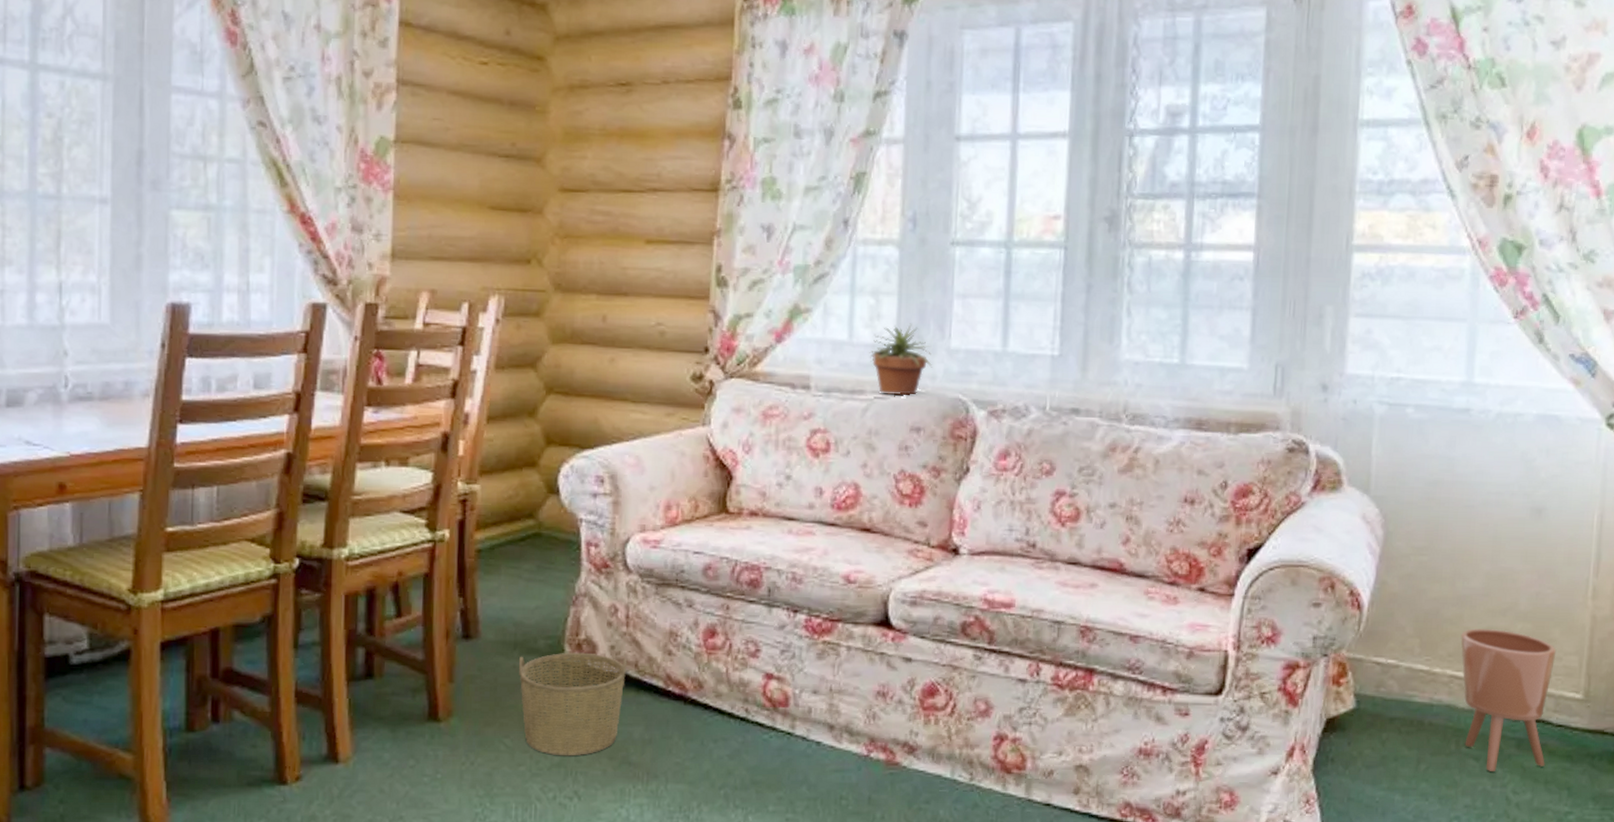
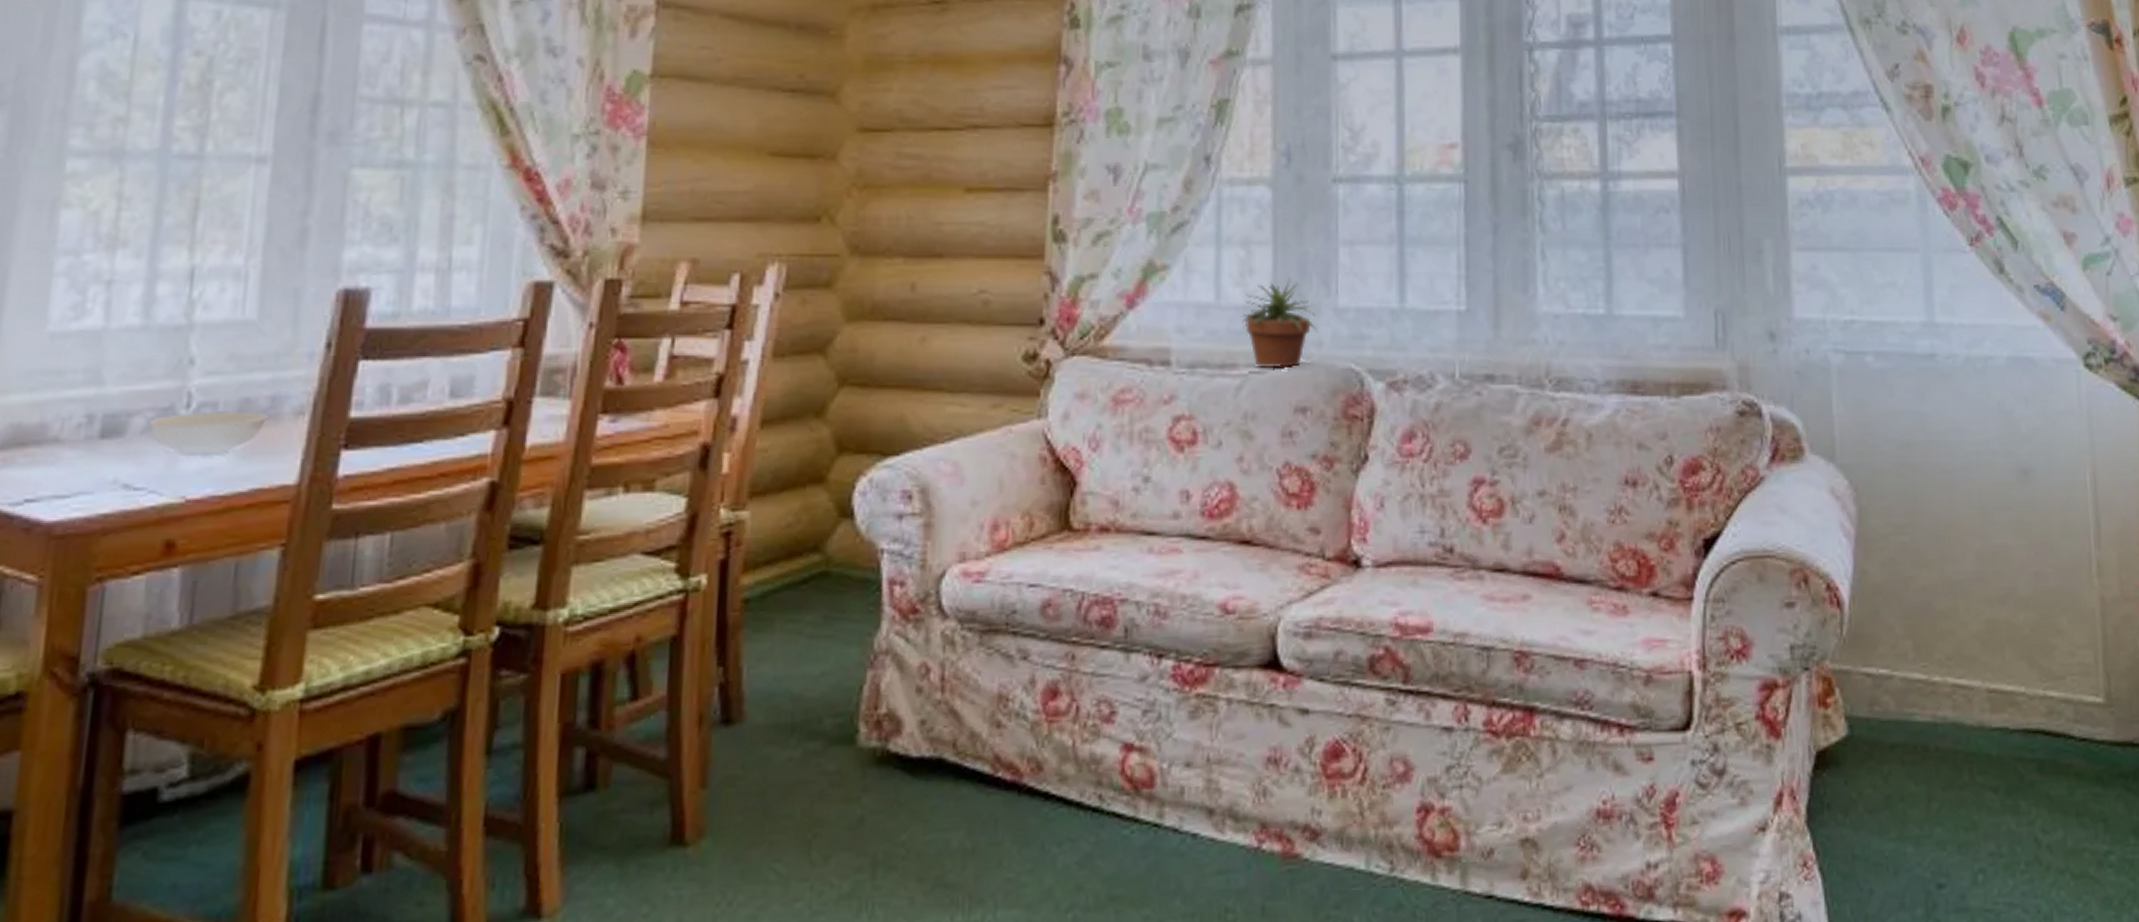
bowl: none [39,391,124,424] -> present [148,411,269,457]
basket: present [518,652,628,757] -> none [796,732,943,883]
planter: present [1460,629,1557,773] -> none [1957,622,2074,807]

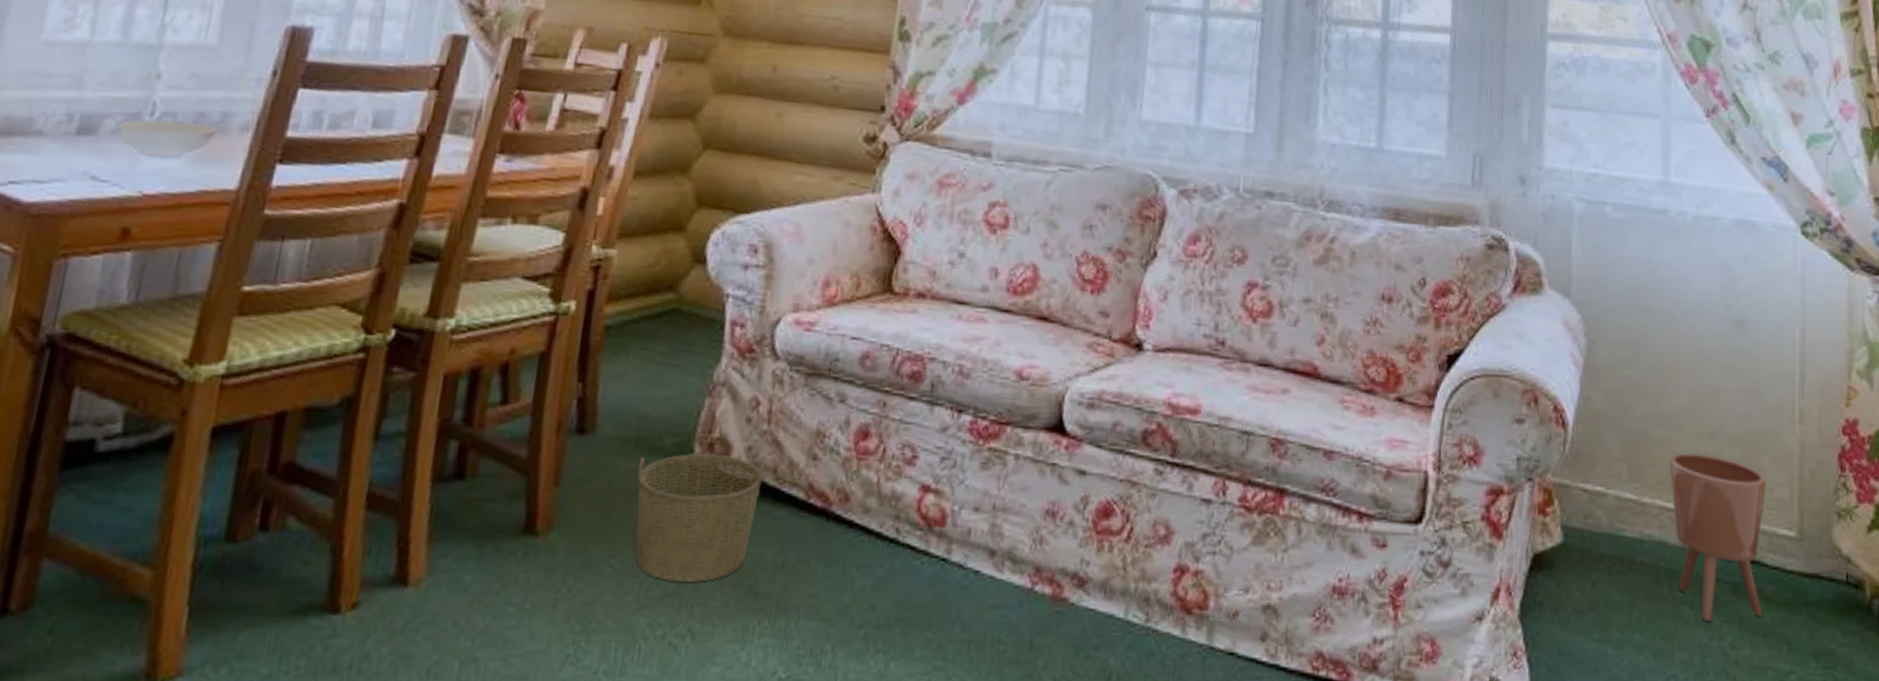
basket: none [796,732,943,883] -> present [636,453,766,584]
potted plant: present [1241,278,1318,369] -> none [1056,90,1123,170]
planter: none [1957,622,2074,807] -> present [1668,453,1767,622]

